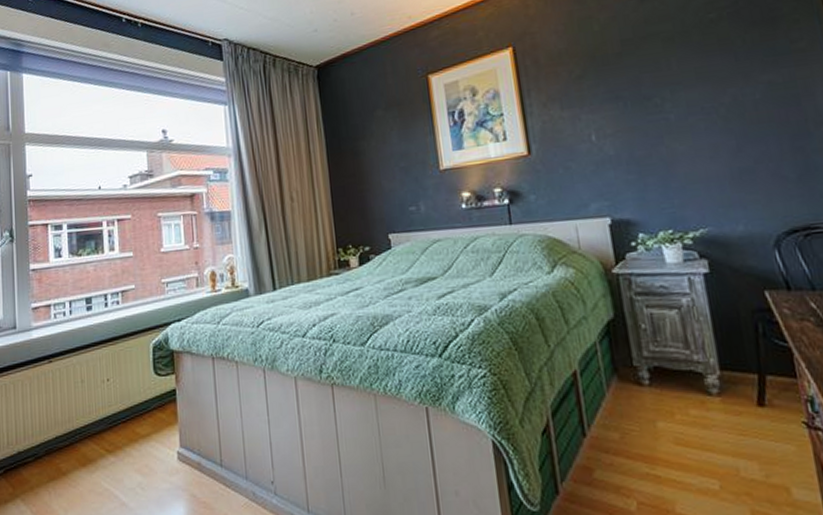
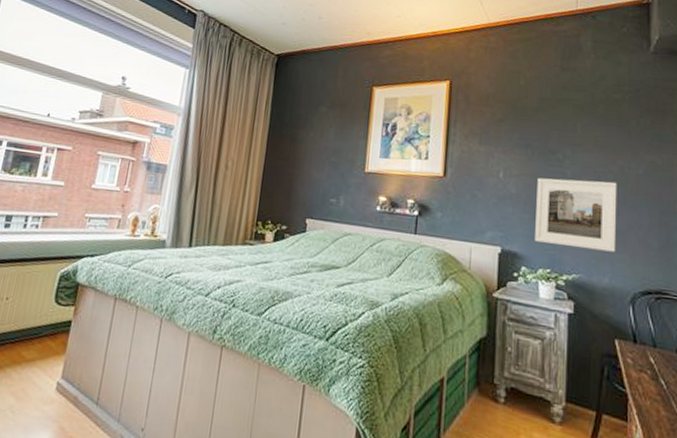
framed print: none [636,115,745,203] -> present [535,177,617,252]

